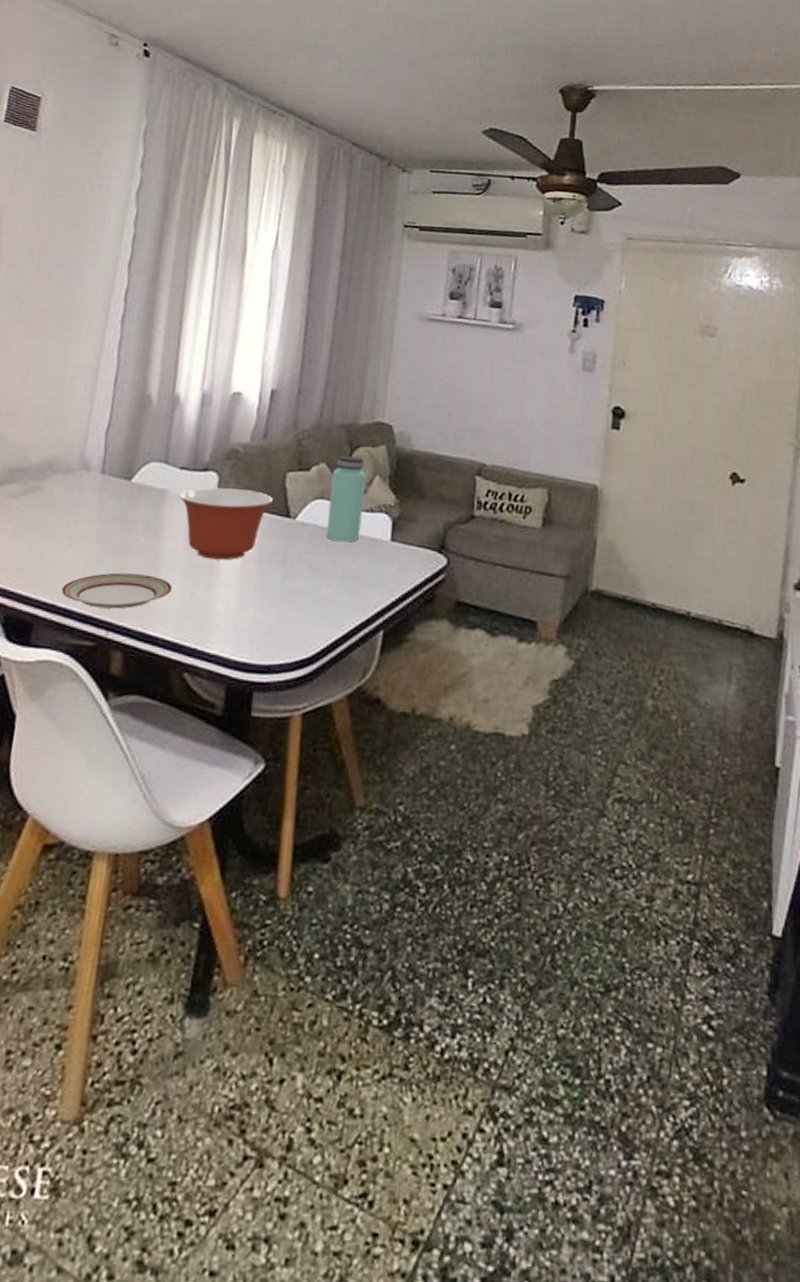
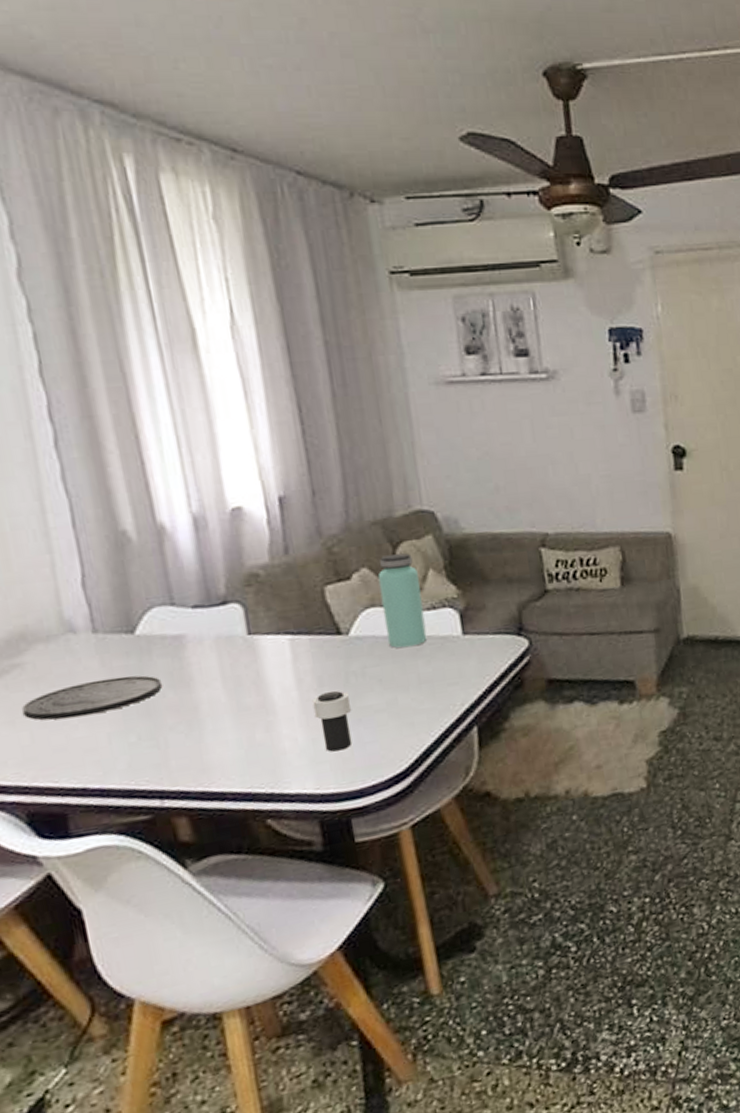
plate: none [30,513,138,543] -> present [22,675,162,721]
plate: present [61,573,172,609] -> none [88,730,225,780]
mixing bowl: present [180,487,273,561] -> none [201,614,316,699]
cup: none [248,567,283,624] -> present [312,691,353,752]

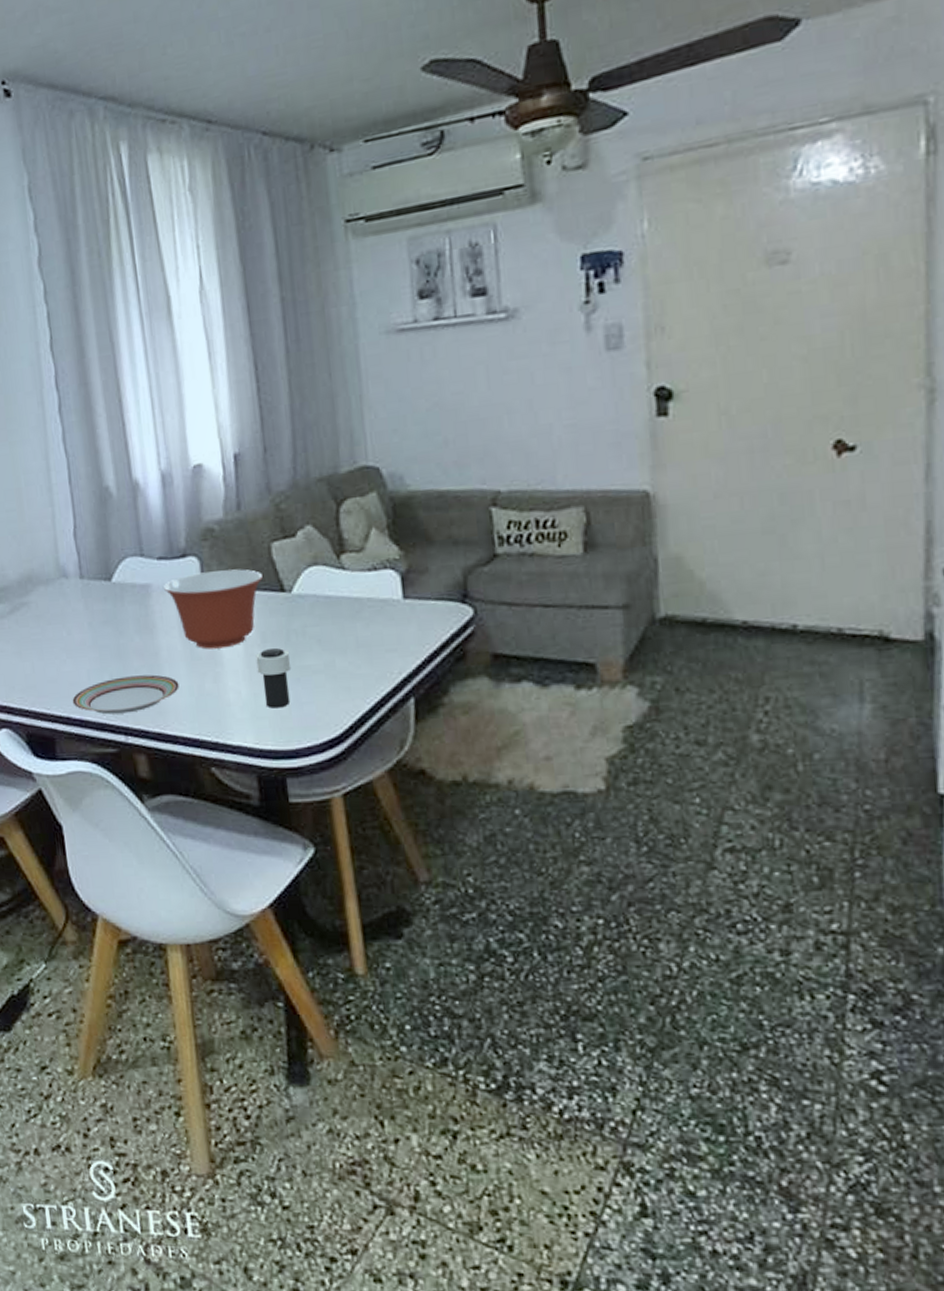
plate: present [22,675,162,721] -> none [27,619,130,654]
plate: none [88,730,225,780] -> present [72,674,179,715]
mixing bowl: none [201,614,316,699] -> present [164,569,262,650]
bottle: present [377,553,427,648] -> none [321,511,367,609]

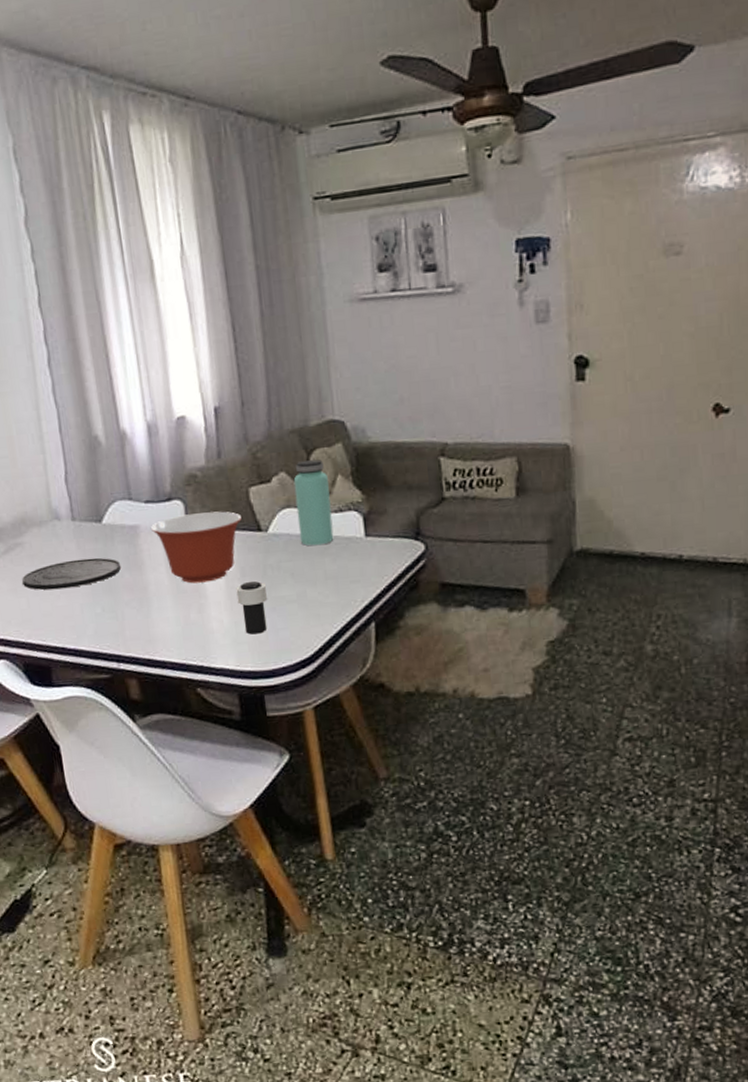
plate: none [27,619,130,654] -> present [22,557,121,591]
plate: present [72,674,179,715] -> none [66,607,167,644]
bottle: none [321,511,367,609] -> present [293,459,334,546]

